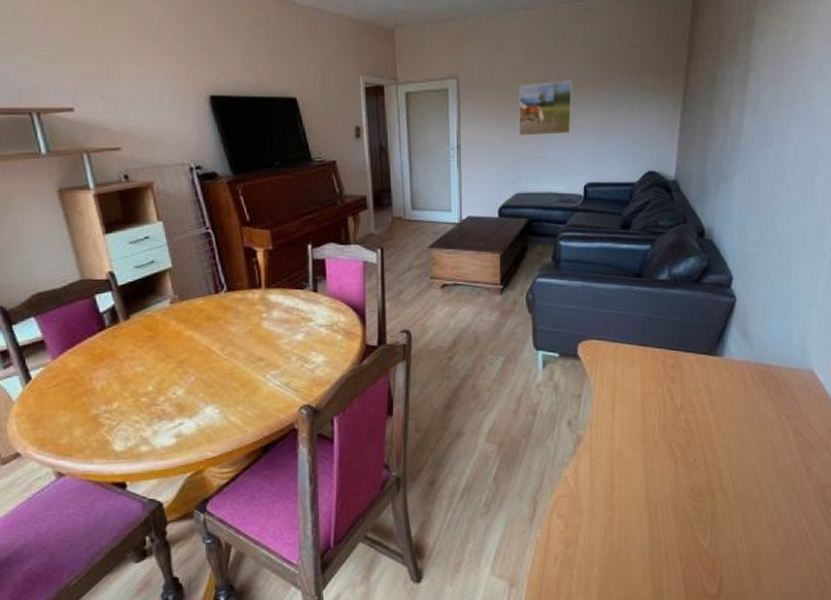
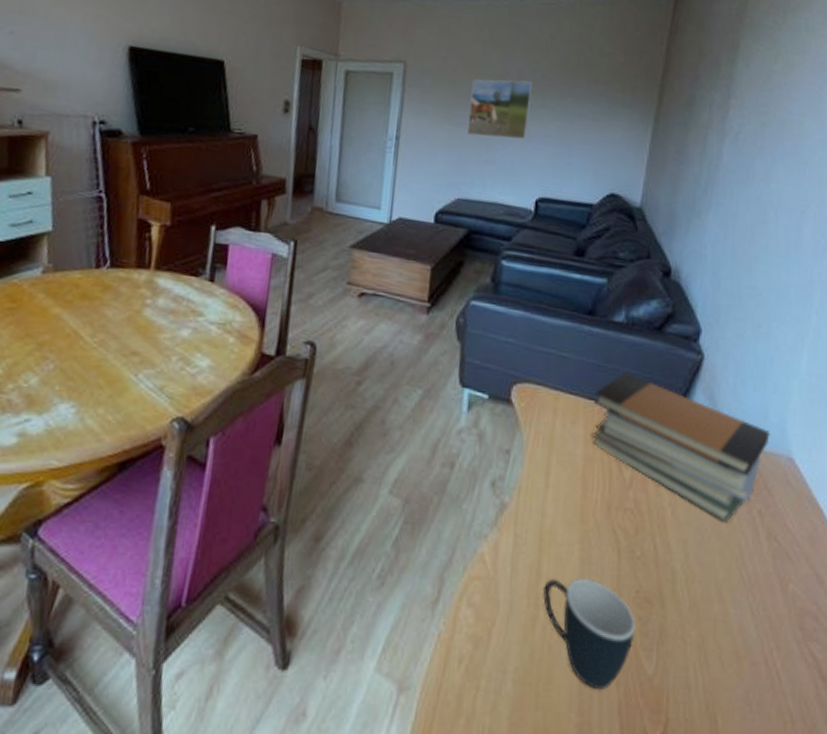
mug: none [617,484,692,565] -> present [543,577,636,689]
book stack: none [646,320,794,428] -> present [592,372,770,523]

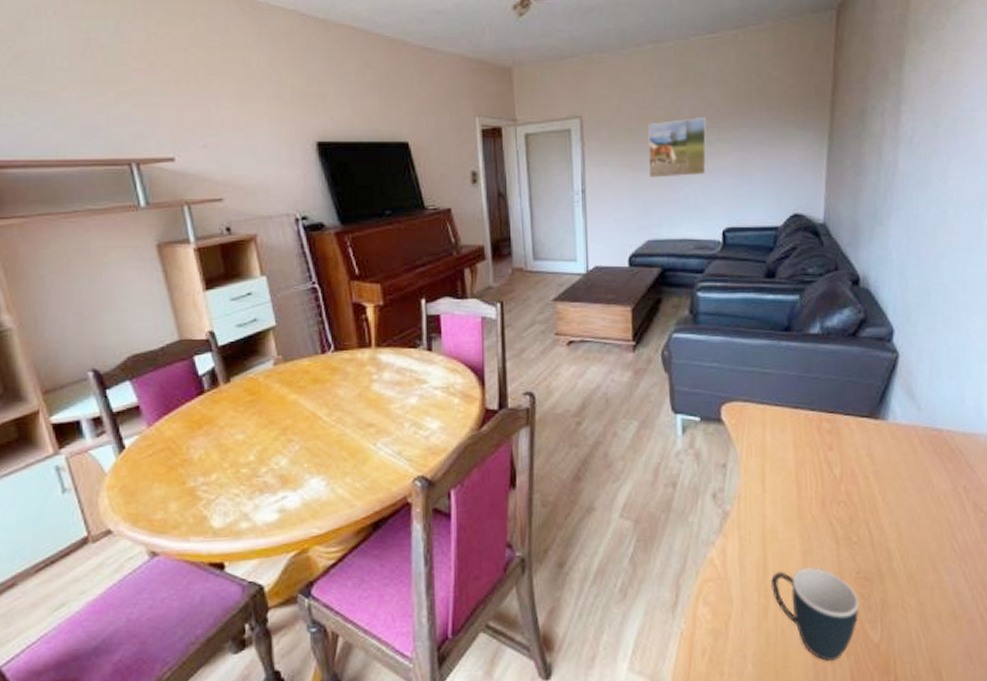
book stack: present [592,372,770,523] -> none [798,379,968,502]

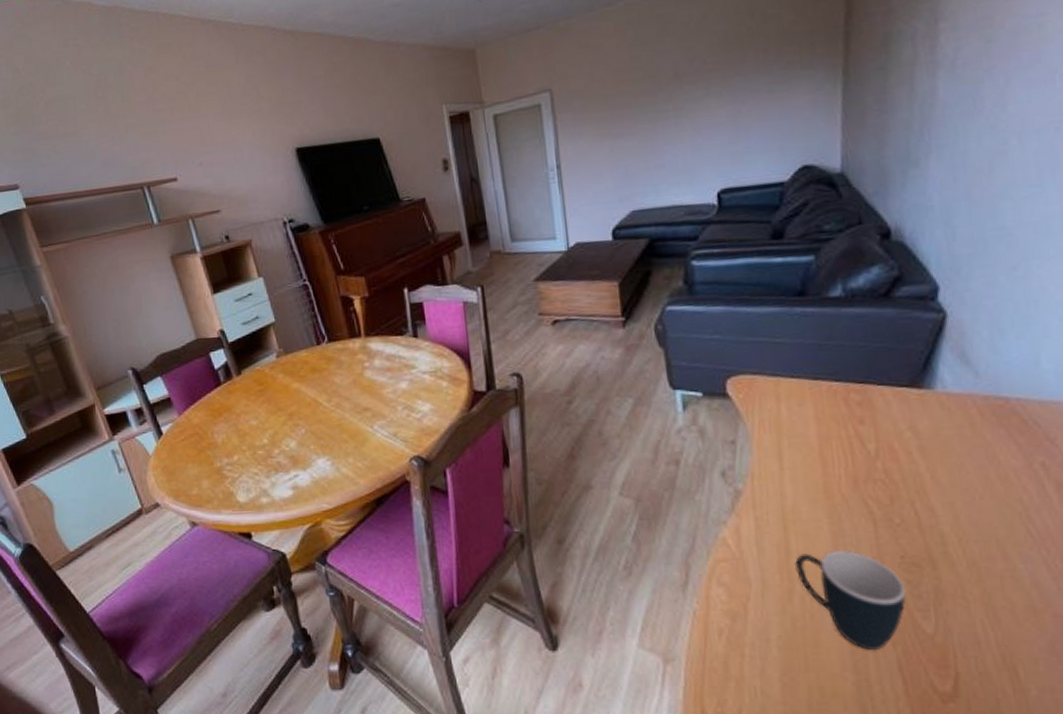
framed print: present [648,116,707,178] -> none [624,70,695,145]

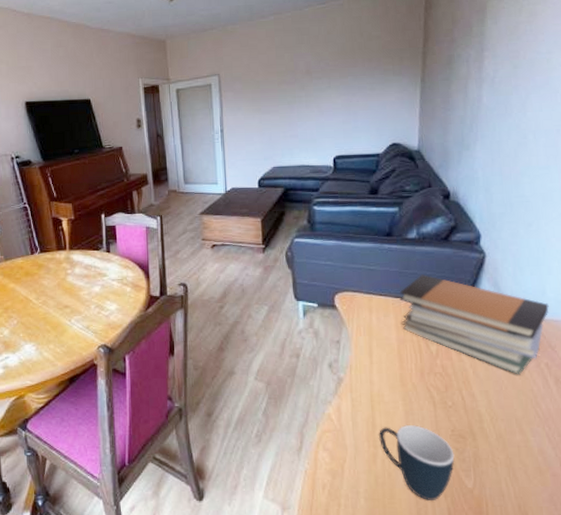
book stack: none [819,346,1046,480] -> present [399,274,549,375]

